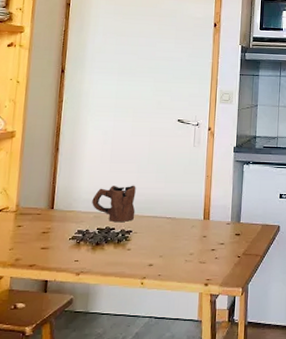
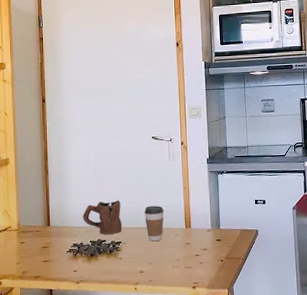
coffee cup: none [160,194,183,233] -> present [144,206,165,242]

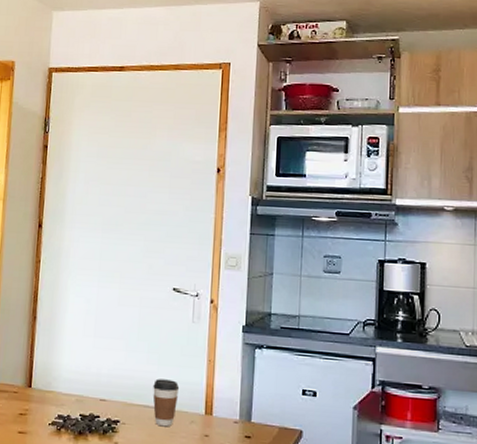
mug: present [83,200,123,235] -> none [73,365,124,410]

